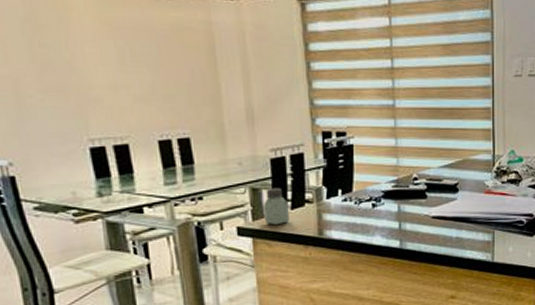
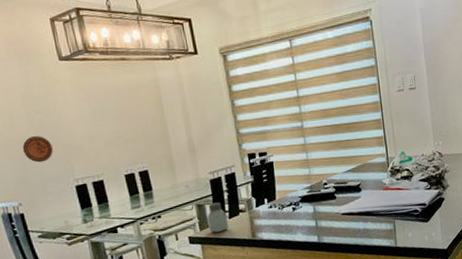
decorative plate: none [18,77,62,112] -> present [22,136,53,163]

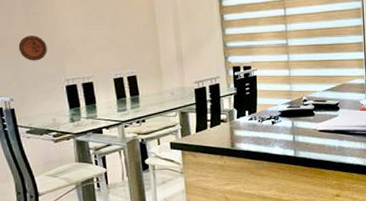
saltshaker: present [207,202,228,233] -> none [189,111,209,141]

